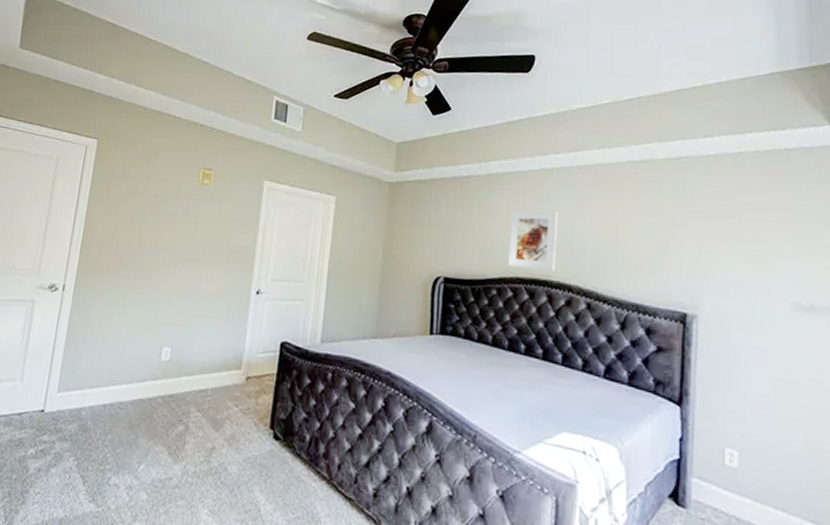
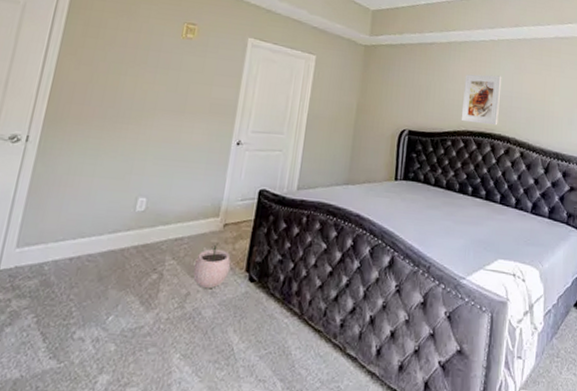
plant pot: none [217,396,255,445] -> present [193,242,231,289]

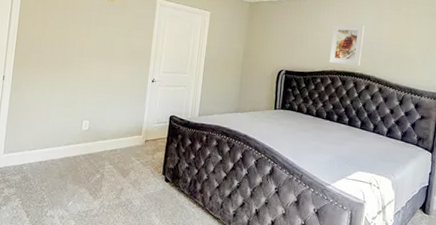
plant pot: present [193,242,231,289] -> none [125,153,152,186]

